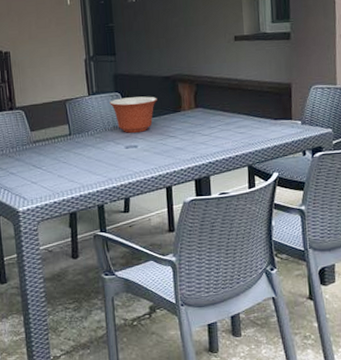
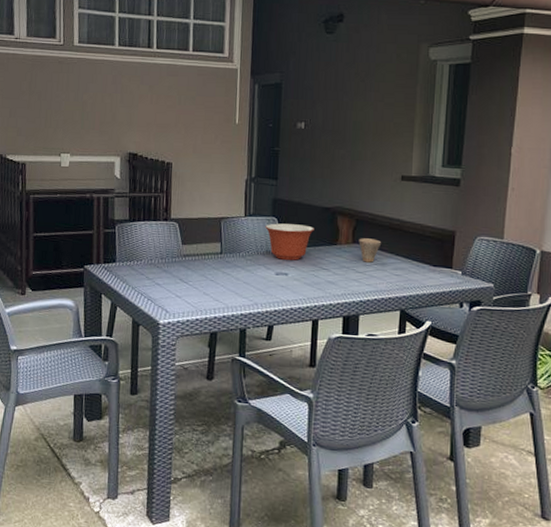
cup: none [201,101,223,125] -> present [358,238,382,263]

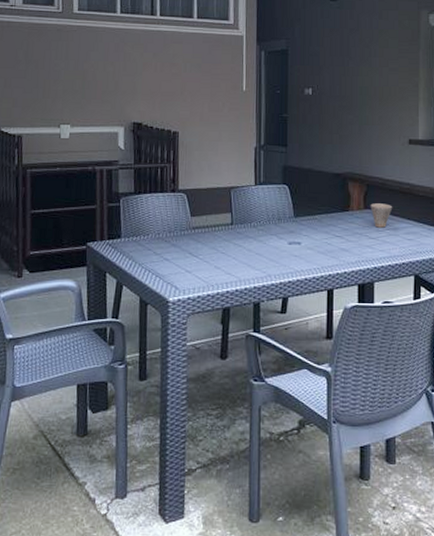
mixing bowl: present [265,223,314,260] -> none [276,191,326,229]

